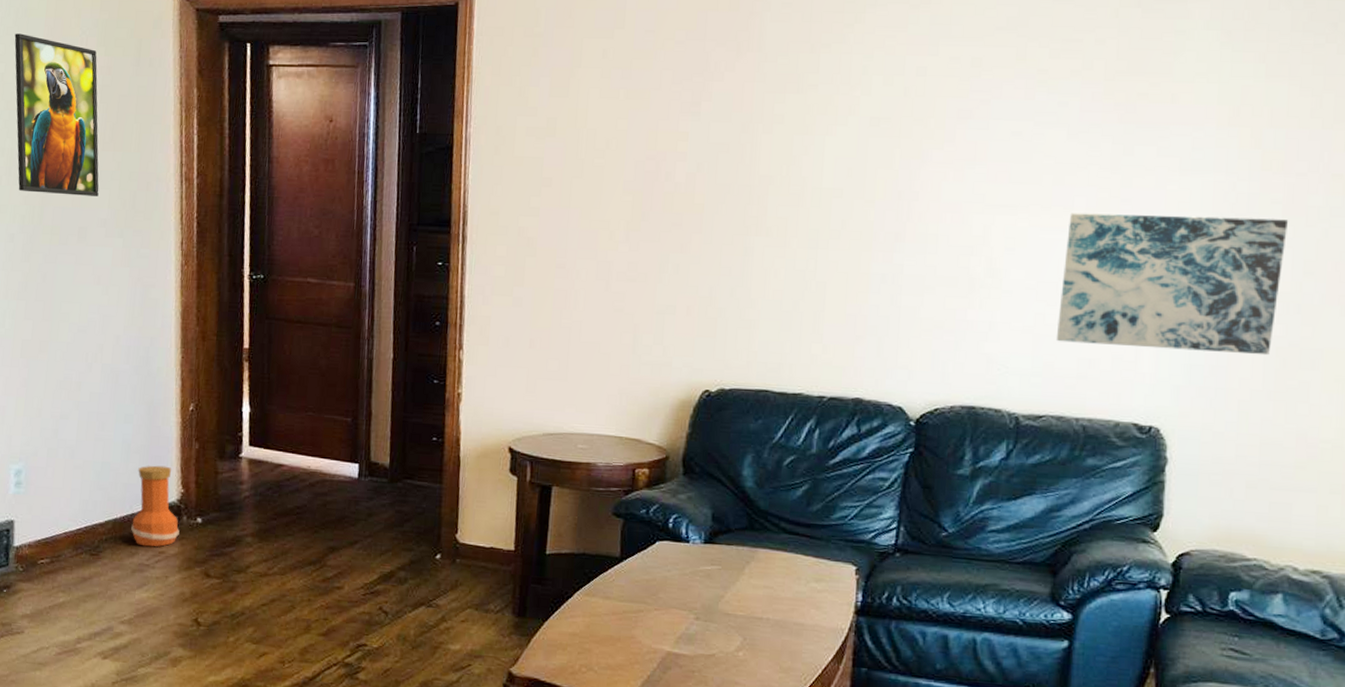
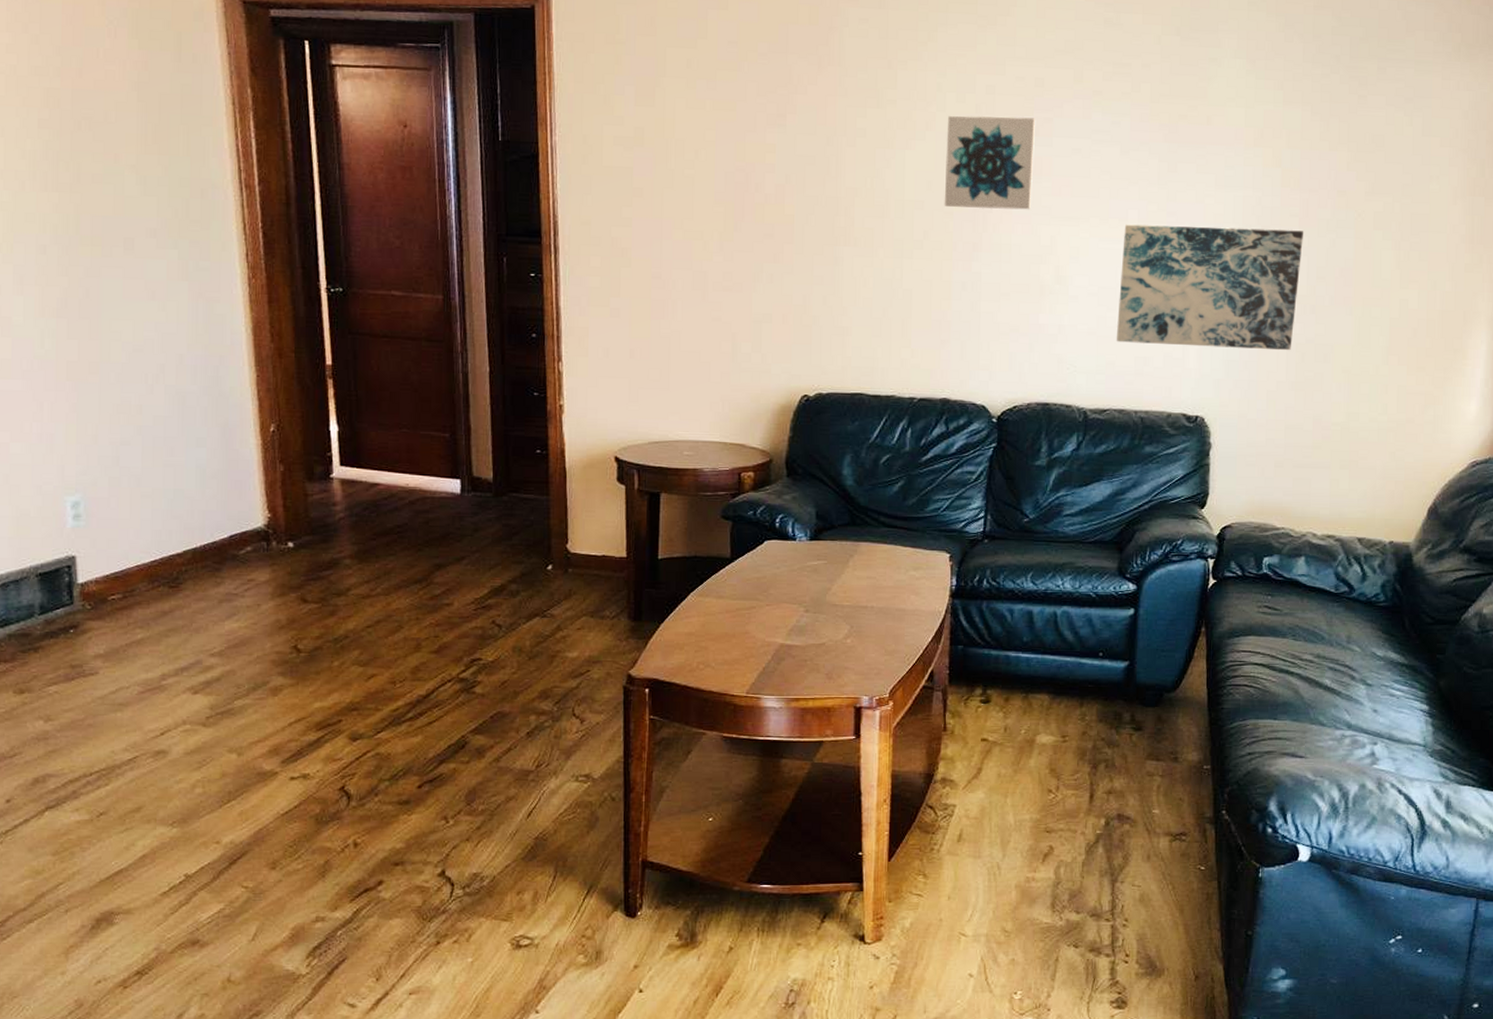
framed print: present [14,33,99,196] -> none [25,20,145,204]
vase: present [131,465,180,547] -> none [214,490,269,575]
wall art: none [865,98,972,198] -> present [944,115,1036,210]

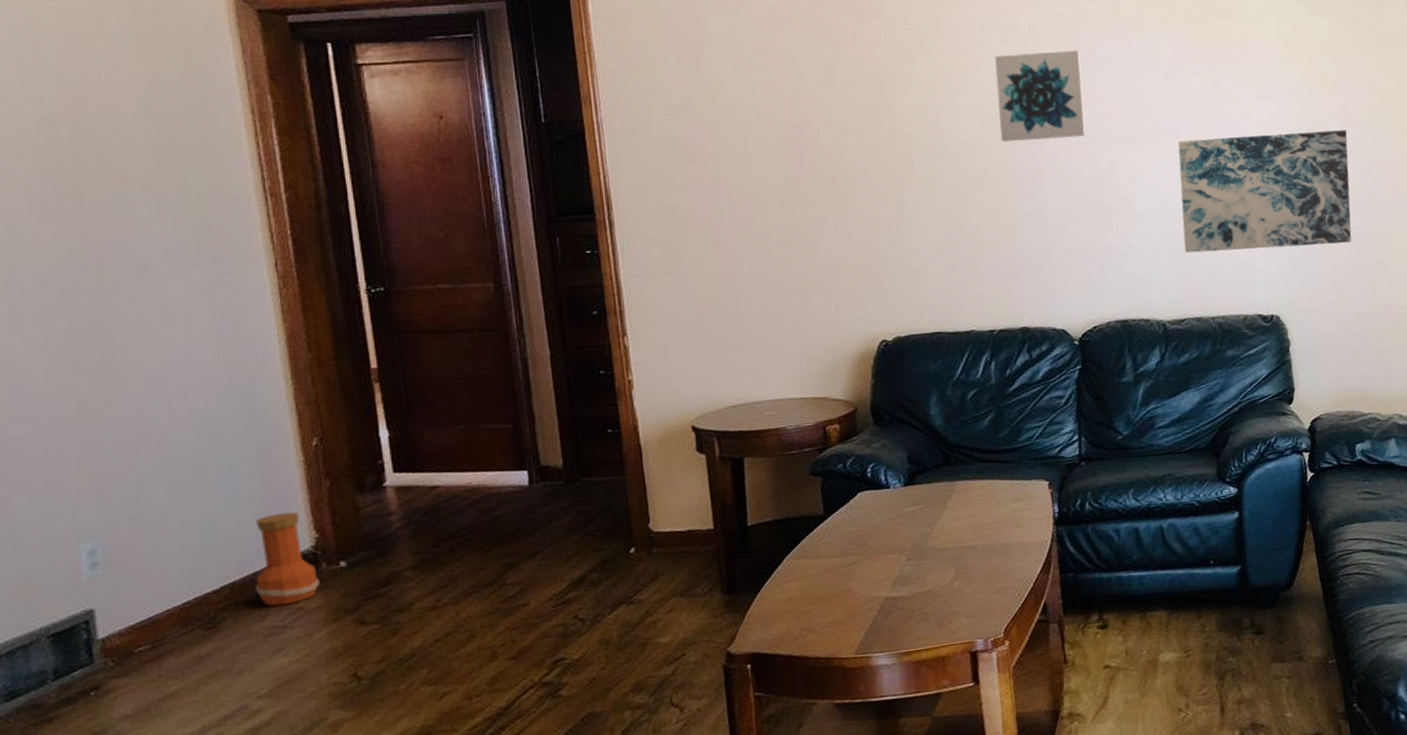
vase: none [214,490,269,575] -> present [255,511,320,606]

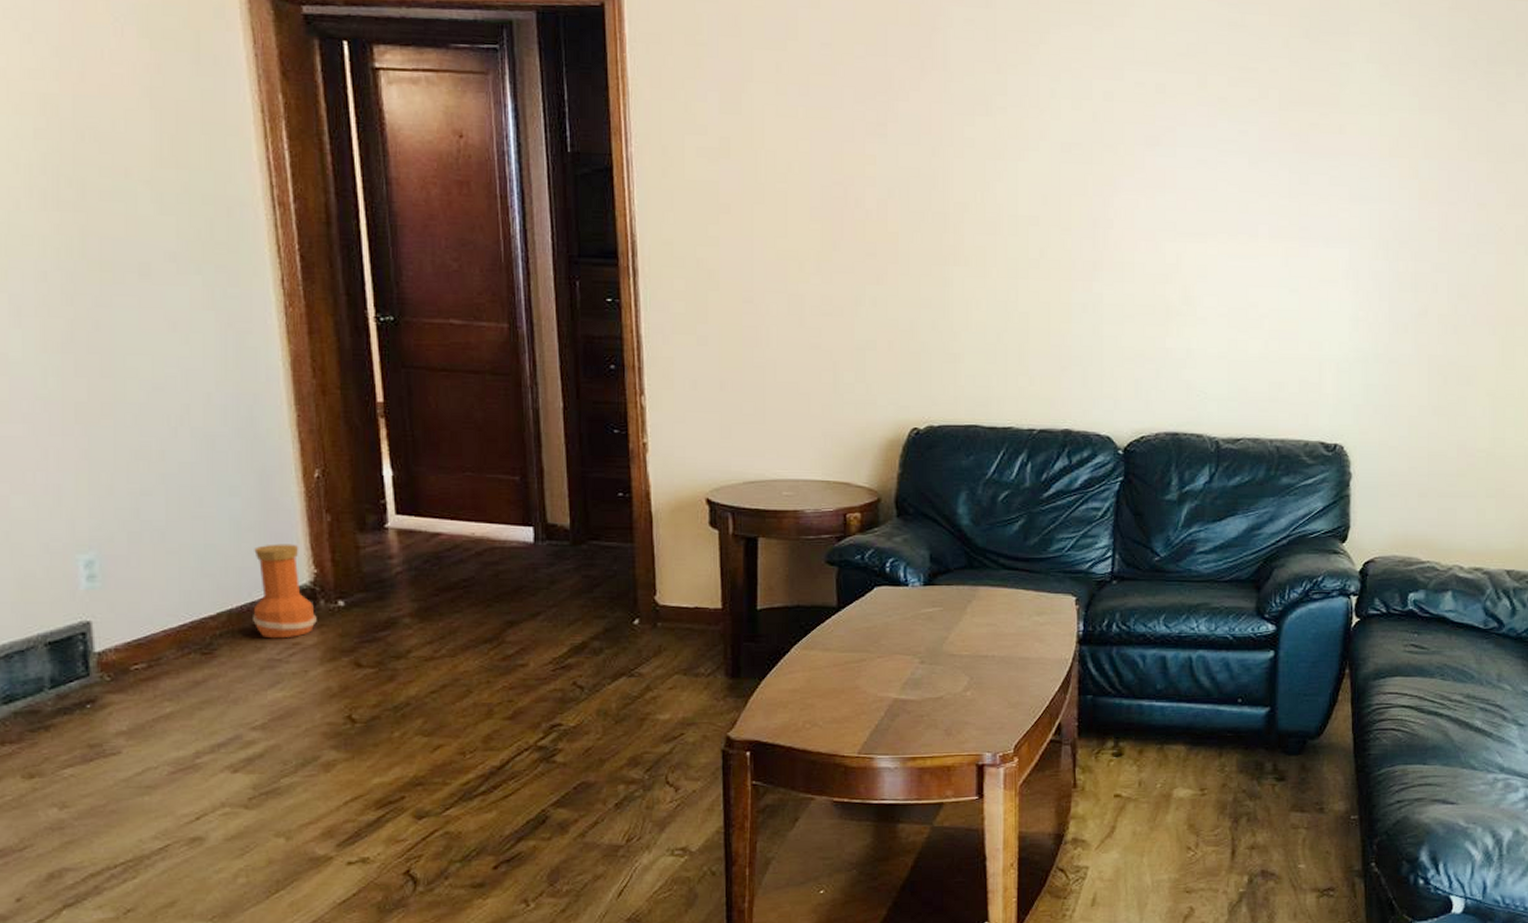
wall art: present [995,50,1086,141] -> none [1061,124,1158,226]
wall art: present [1178,130,1352,253] -> none [1248,240,1444,374]

